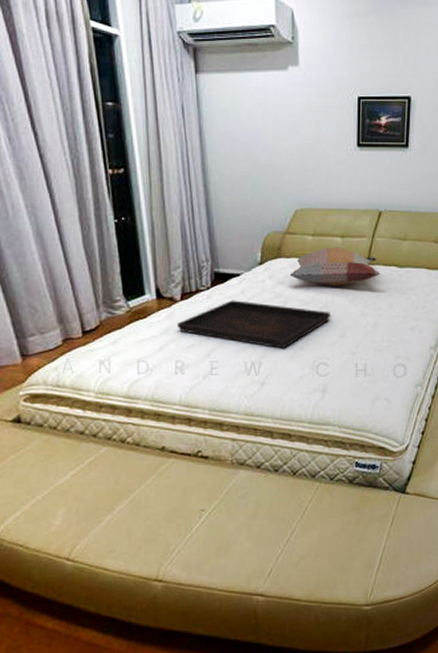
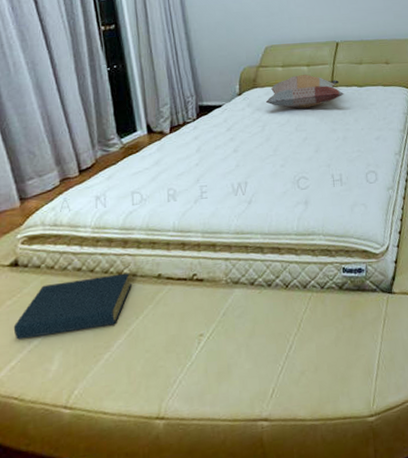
hardback book: none [17,441,134,493] -> present [13,272,131,340]
serving tray: present [177,300,330,349] -> none [167,128,305,168]

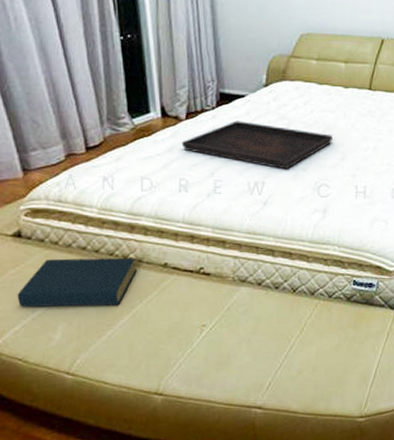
serving tray: none [167,128,305,168] -> present [181,120,333,170]
decorative pillow: present [265,74,344,109] -> none [293,72,382,111]

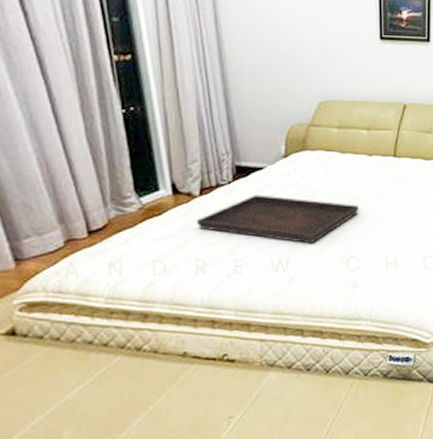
hardback book: present [17,257,137,307] -> none [13,349,152,414]

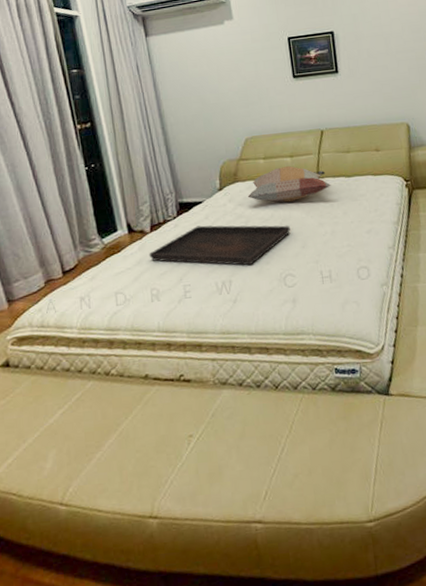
decorative pillow: none [315,140,408,180] -> present [247,166,331,203]

